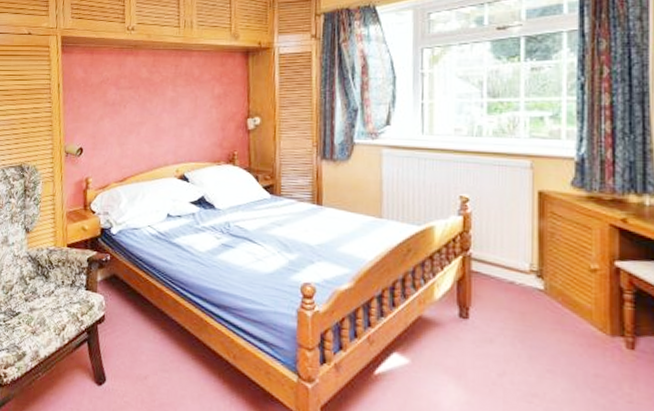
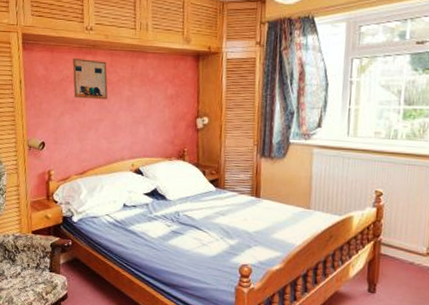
wall art: none [113,60,151,102] -> present [72,59,108,100]

